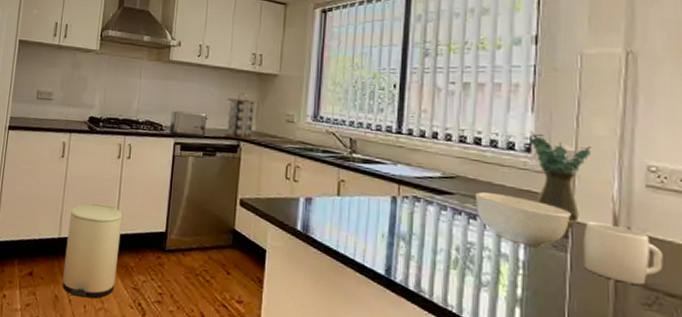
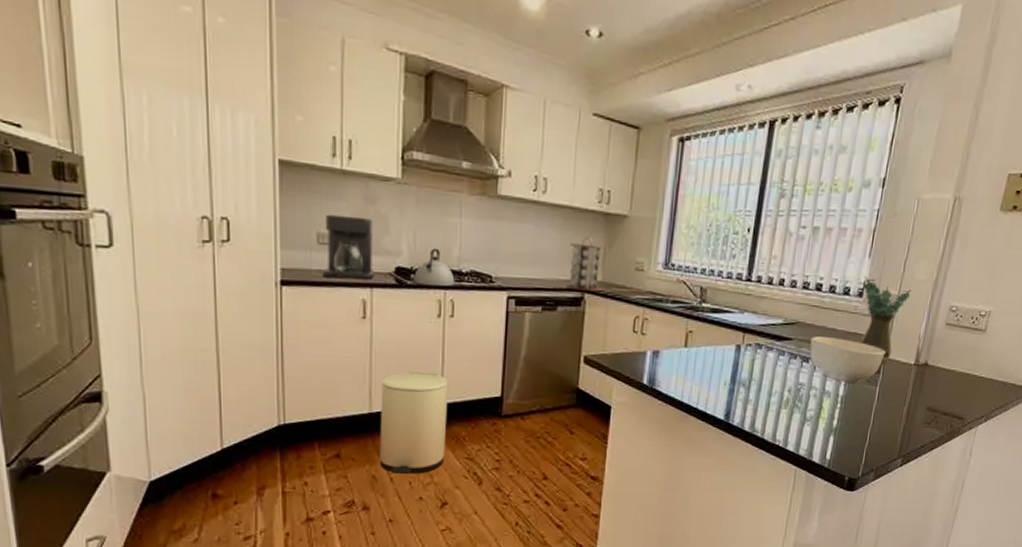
coffee maker: none [36,77,76,127] -> present [321,214,374,281]
kettle: none [102,102,133,133] -> present [414,248,455,287]
toaster: present [169,110,208,138] -> none [500,258,547,291]
mug: present [583,222,663,285] -> none [888,358,947,408]

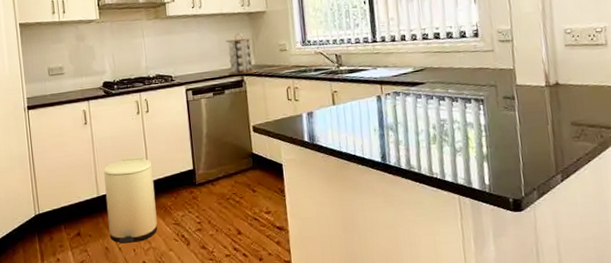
coffee maker: present [321,214,374,281] -> none [53,51,89,99]
kettle: present [414,248,455,287] -> none [116,63,146,92]
bowl: present [809,335,886,383] -> none [441,74,515,113]
vase: present [860,276,912,368] -> none [475,19,523,95]

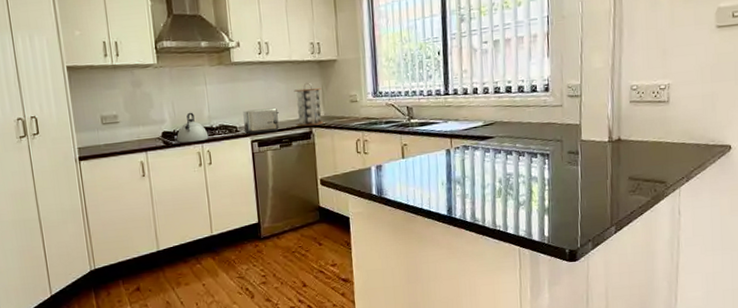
pedal bin: present [104,157,158,244] -> none [164,210,221,298]
kettle: none [116,63,146,92] -> present [177,112,209,143]
toaster: none [178,57,212,84] -> present [243,108,279,135]

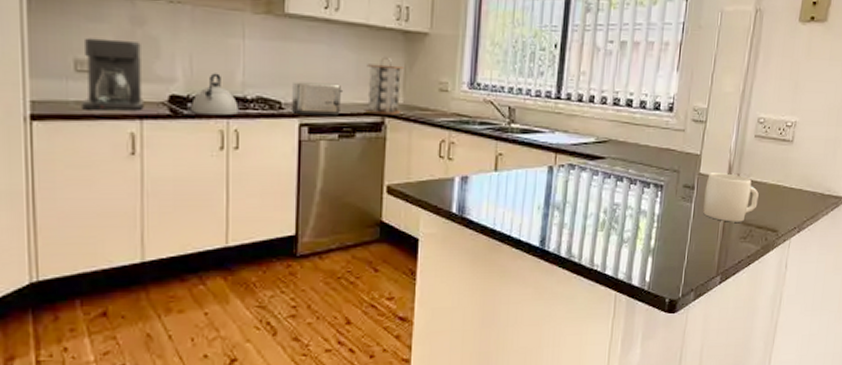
coffee maker: none [106,98,147,150] -> present [80,37,144,111]
mug: none [589,137,642,179] -> present [703,173,759,222]

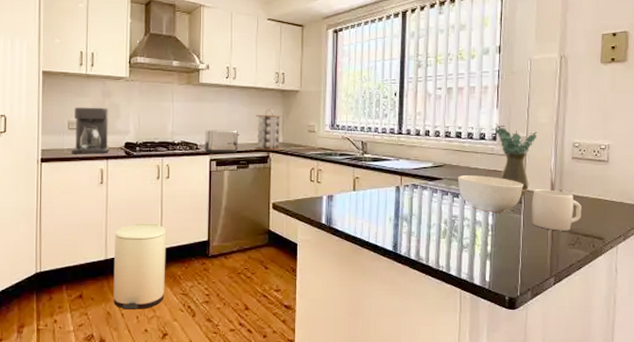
pedal bin: none [155,210,235,330] -> present [113,222,166,310]
kettle: present [191,73,239,116] -> none [139,126,170,155]
bowl: none [623,153,698,200] -> present [457,174,524,213]
vase: none [672,90,720,184] -> present [494,123,537,199]

